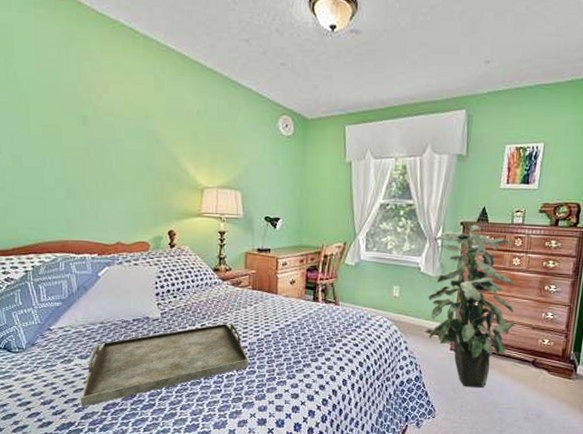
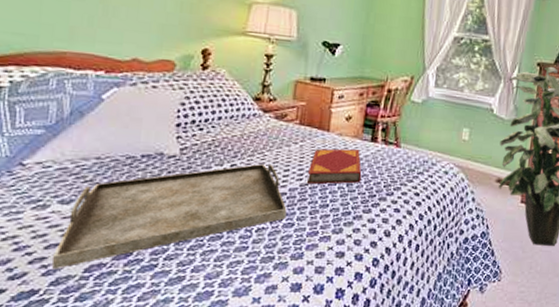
hardback book: none [263,308,308,339] -> present [307,148,362,184]

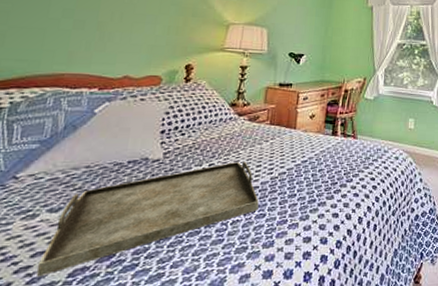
hardback book: present [307,148,362,184] -> none [277,143,325,177]

